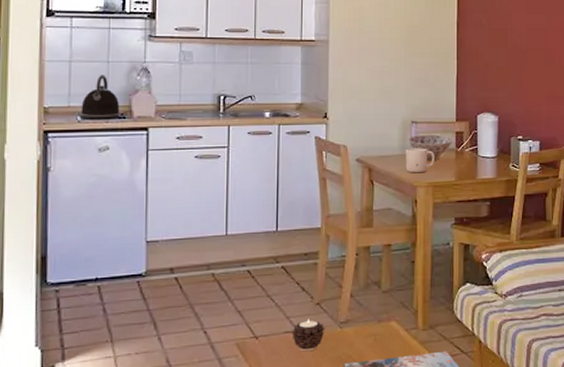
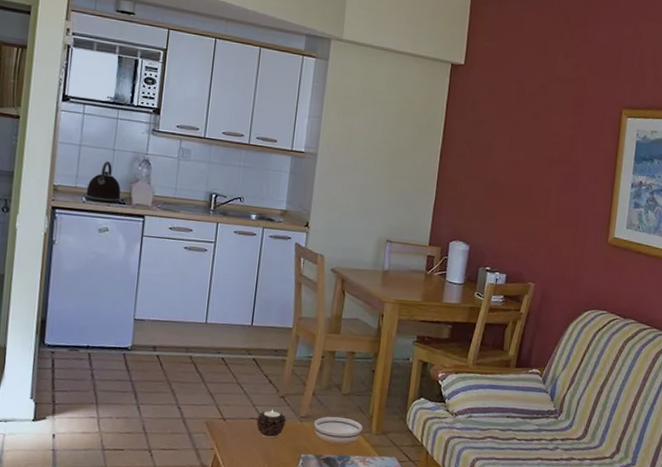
bowl: none [354,316,408,349] -> present [313,416,363,446]
mug: present [405,148,434,173] -> none [376,265,405,290]
bowl: present [408,134,453,160] -> none [381,253,424,280]

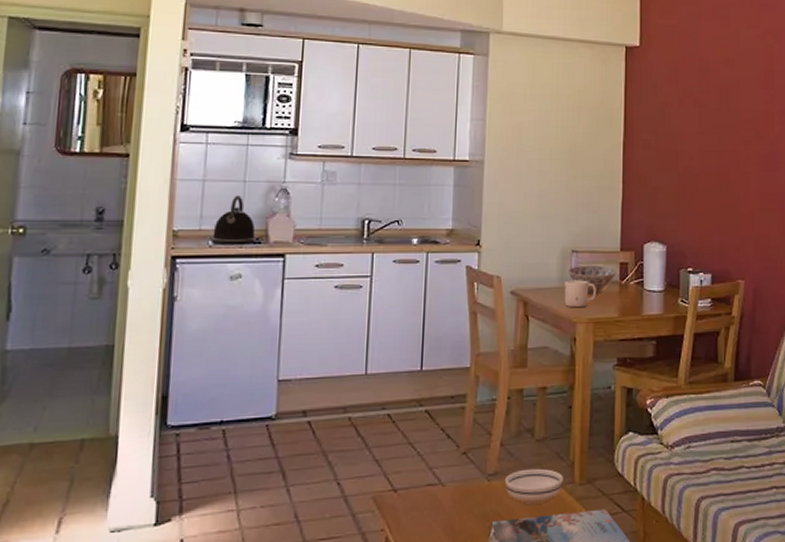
candle: present [256,409,287,439] -> none [434,469,472,508]
mug: none [376,265,405,290] -> present [564,280,596,308]
bowl: none [381,253,424,280] -> present [568,264,617,294]

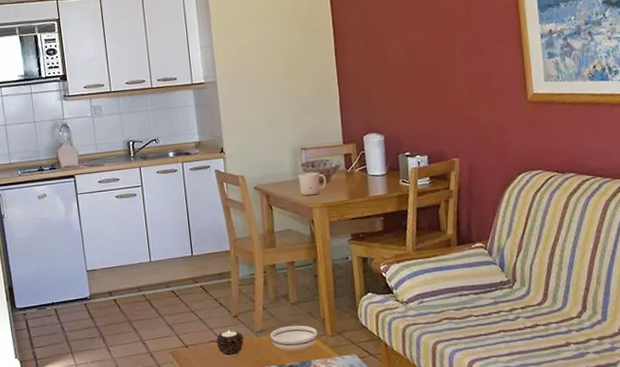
kettle: present [212,195,256,246] -> none [19,133,51,174]
candle: none [434,469,472,508] -> present [215,329,244,358]

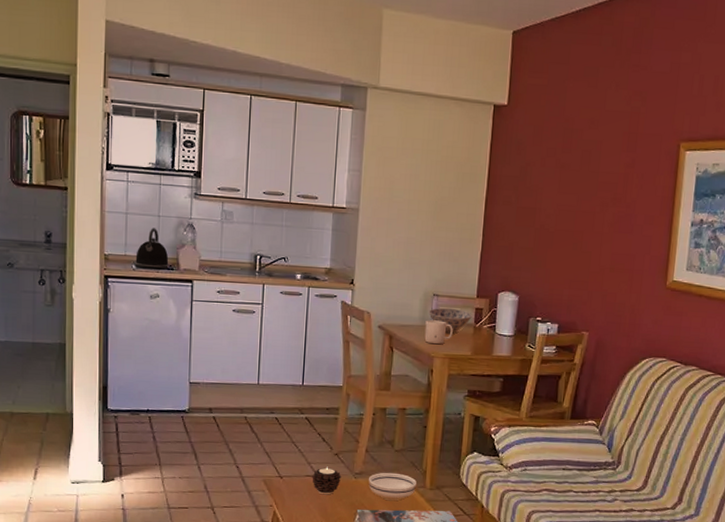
kettle: none [19,133,51,174] -> present [135,228,169,271]

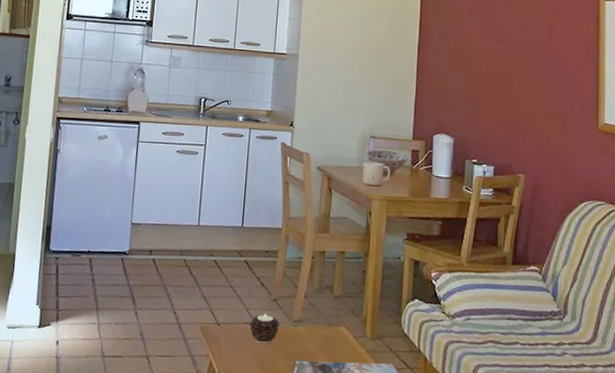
kettle: present [135,228,169,271] -> none [86,72,118,113]
bowl: present [368,472,416,501] -> none [307,320,357,352]

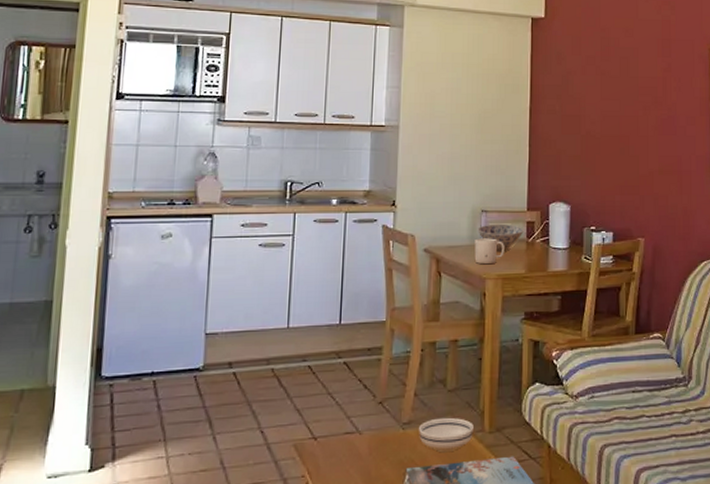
candle: present [250,313,280,345] -> none [352,418,387,455]
bowl: none [307,320,357,352] -> present [418,417,474,453]

